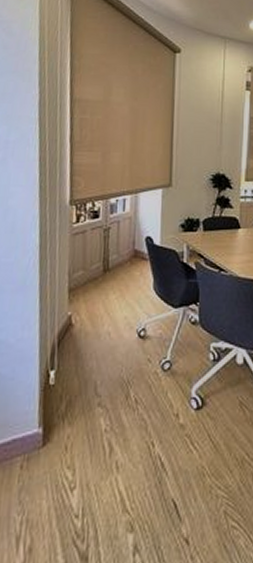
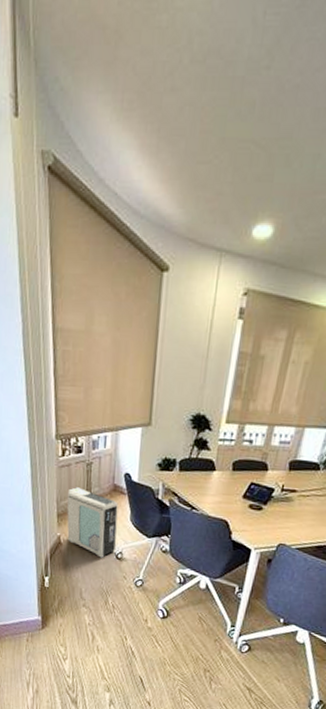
air purifier: none [79,256,140,338] -> present [66,487,119,558]

